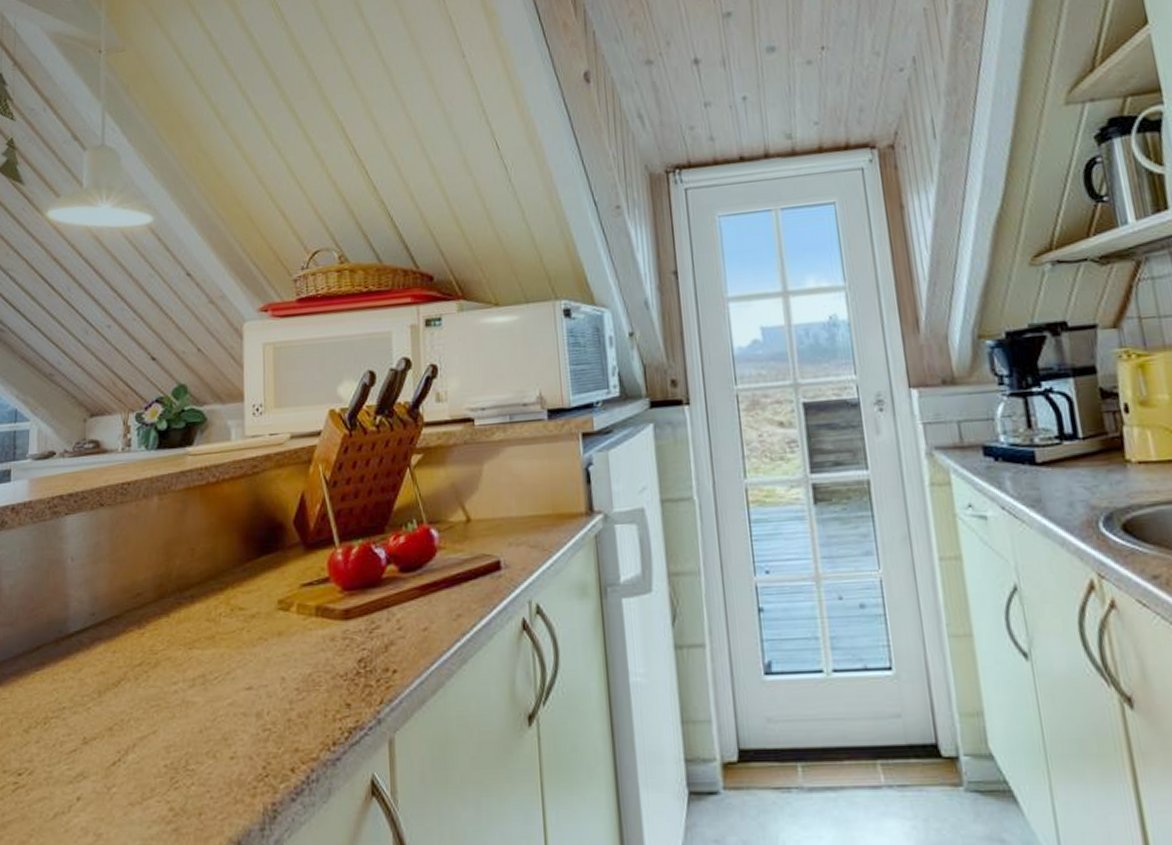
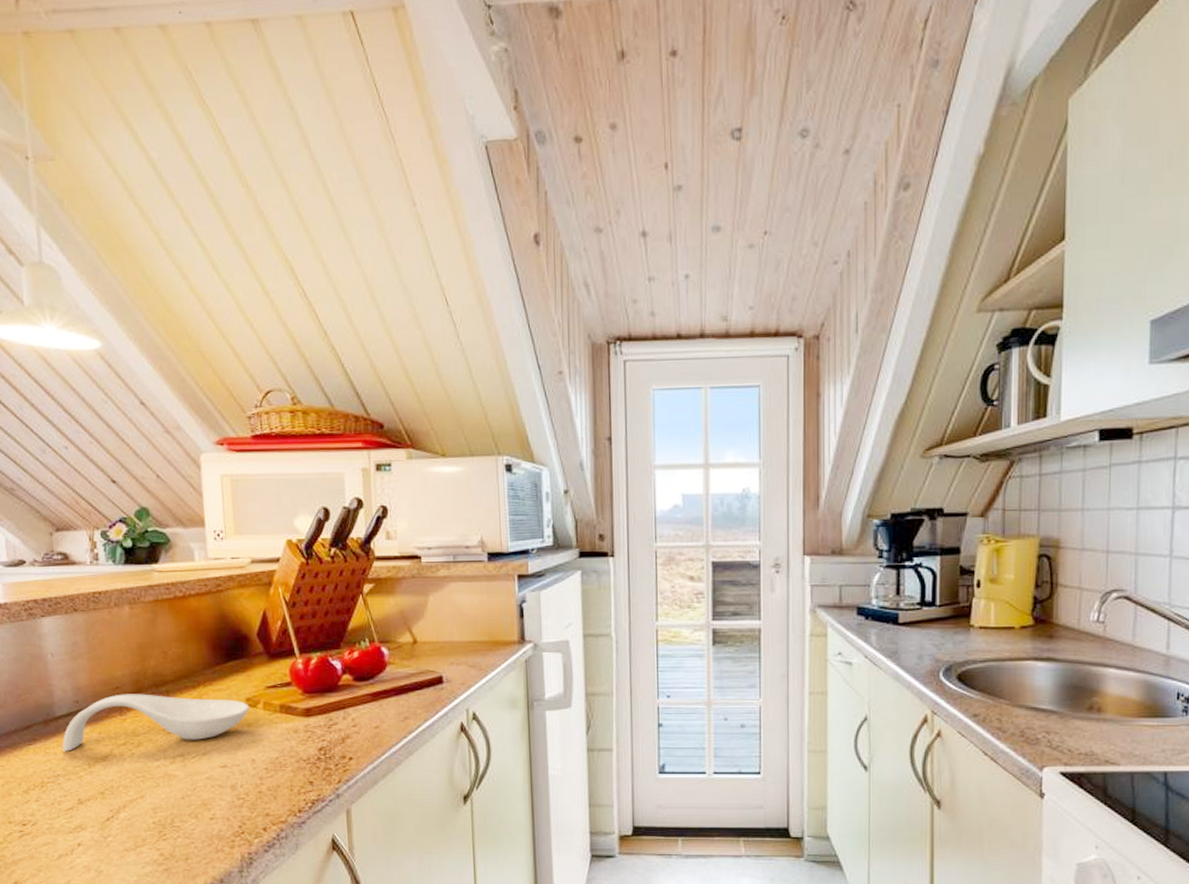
spoon rest: none [72,600,282,677] -> present [62,694,250,751]

